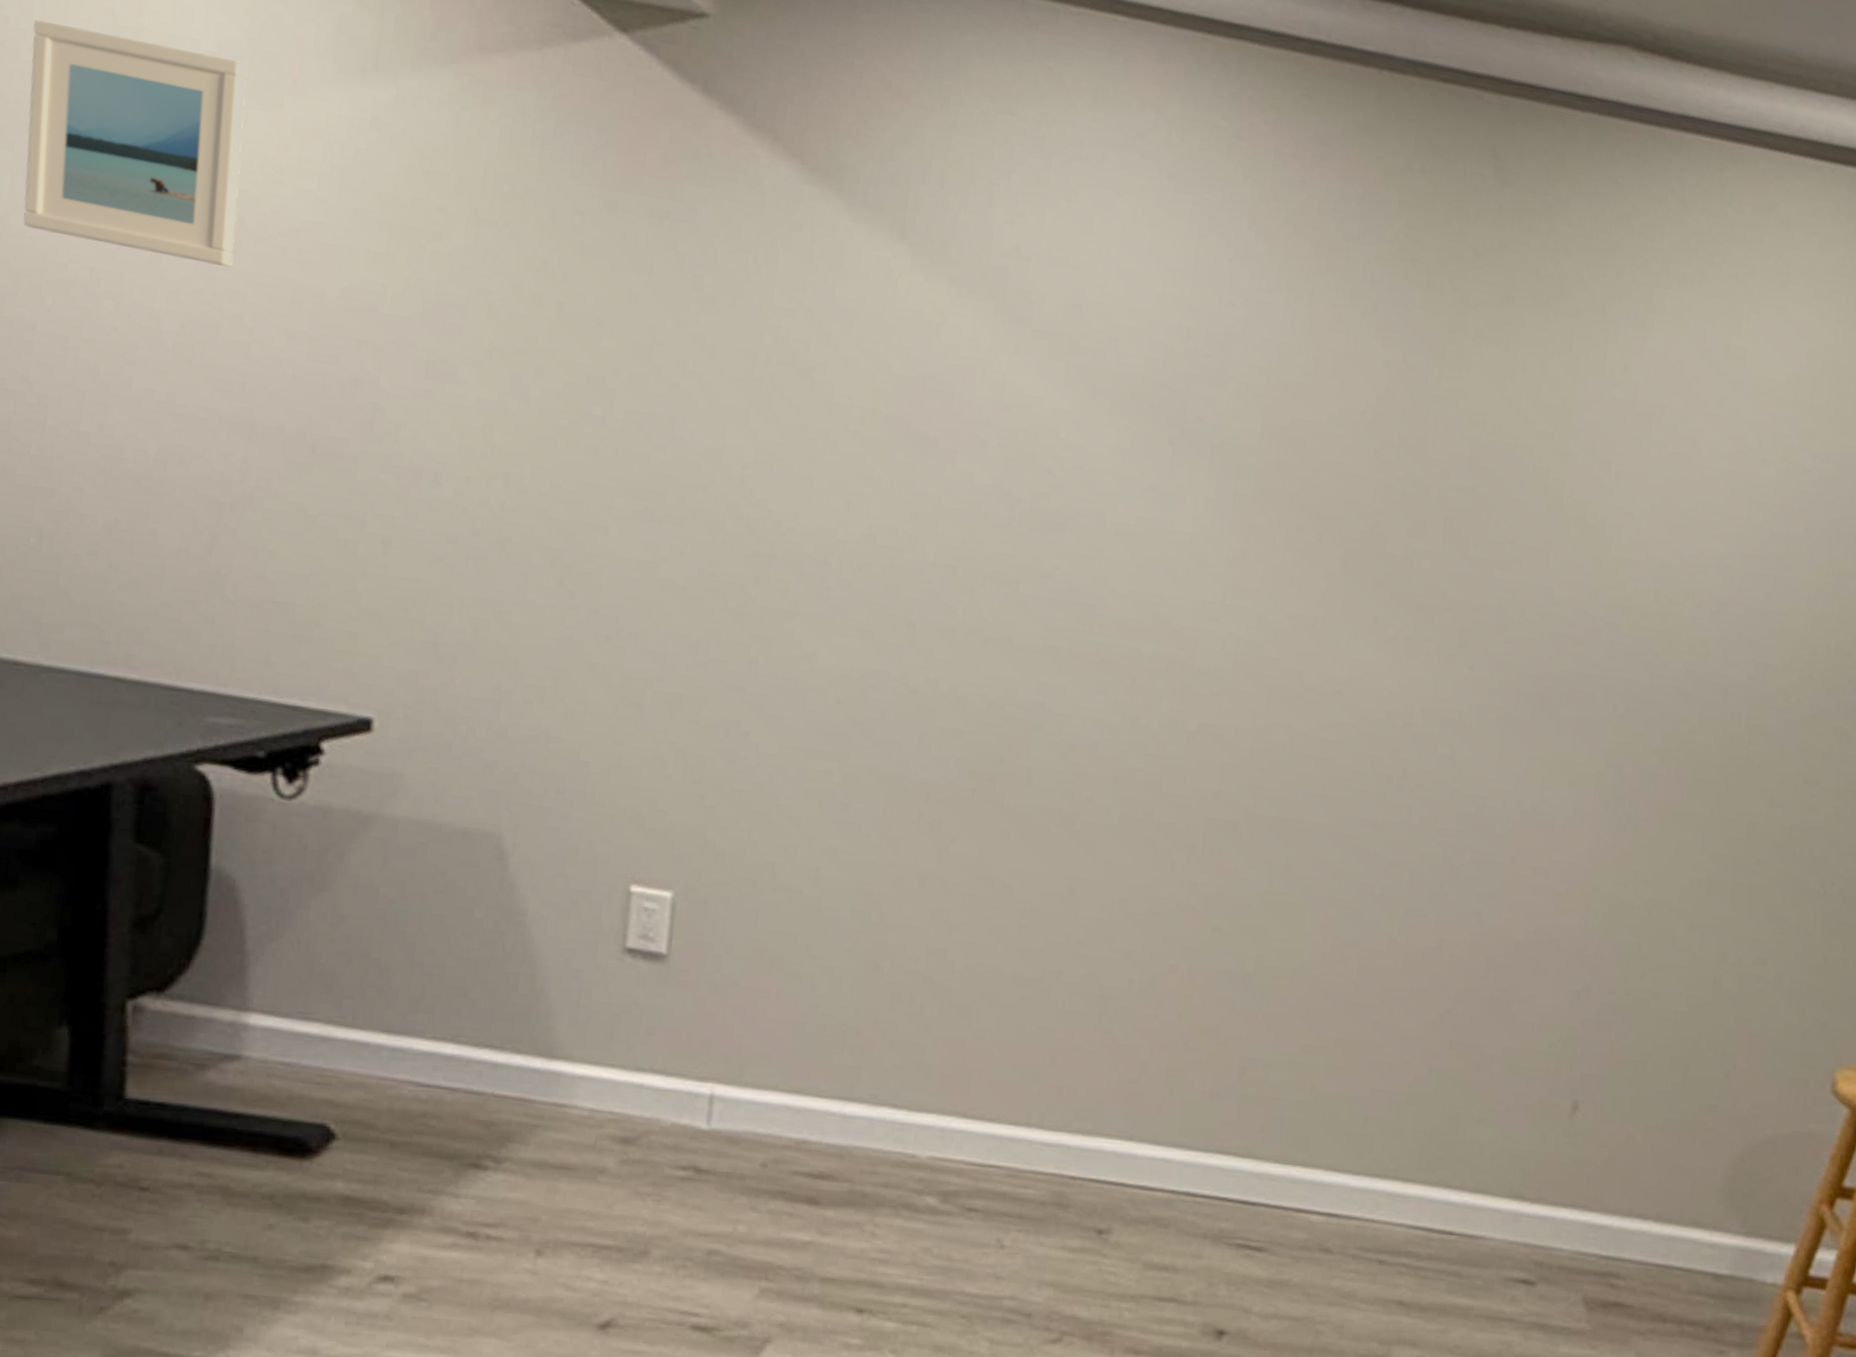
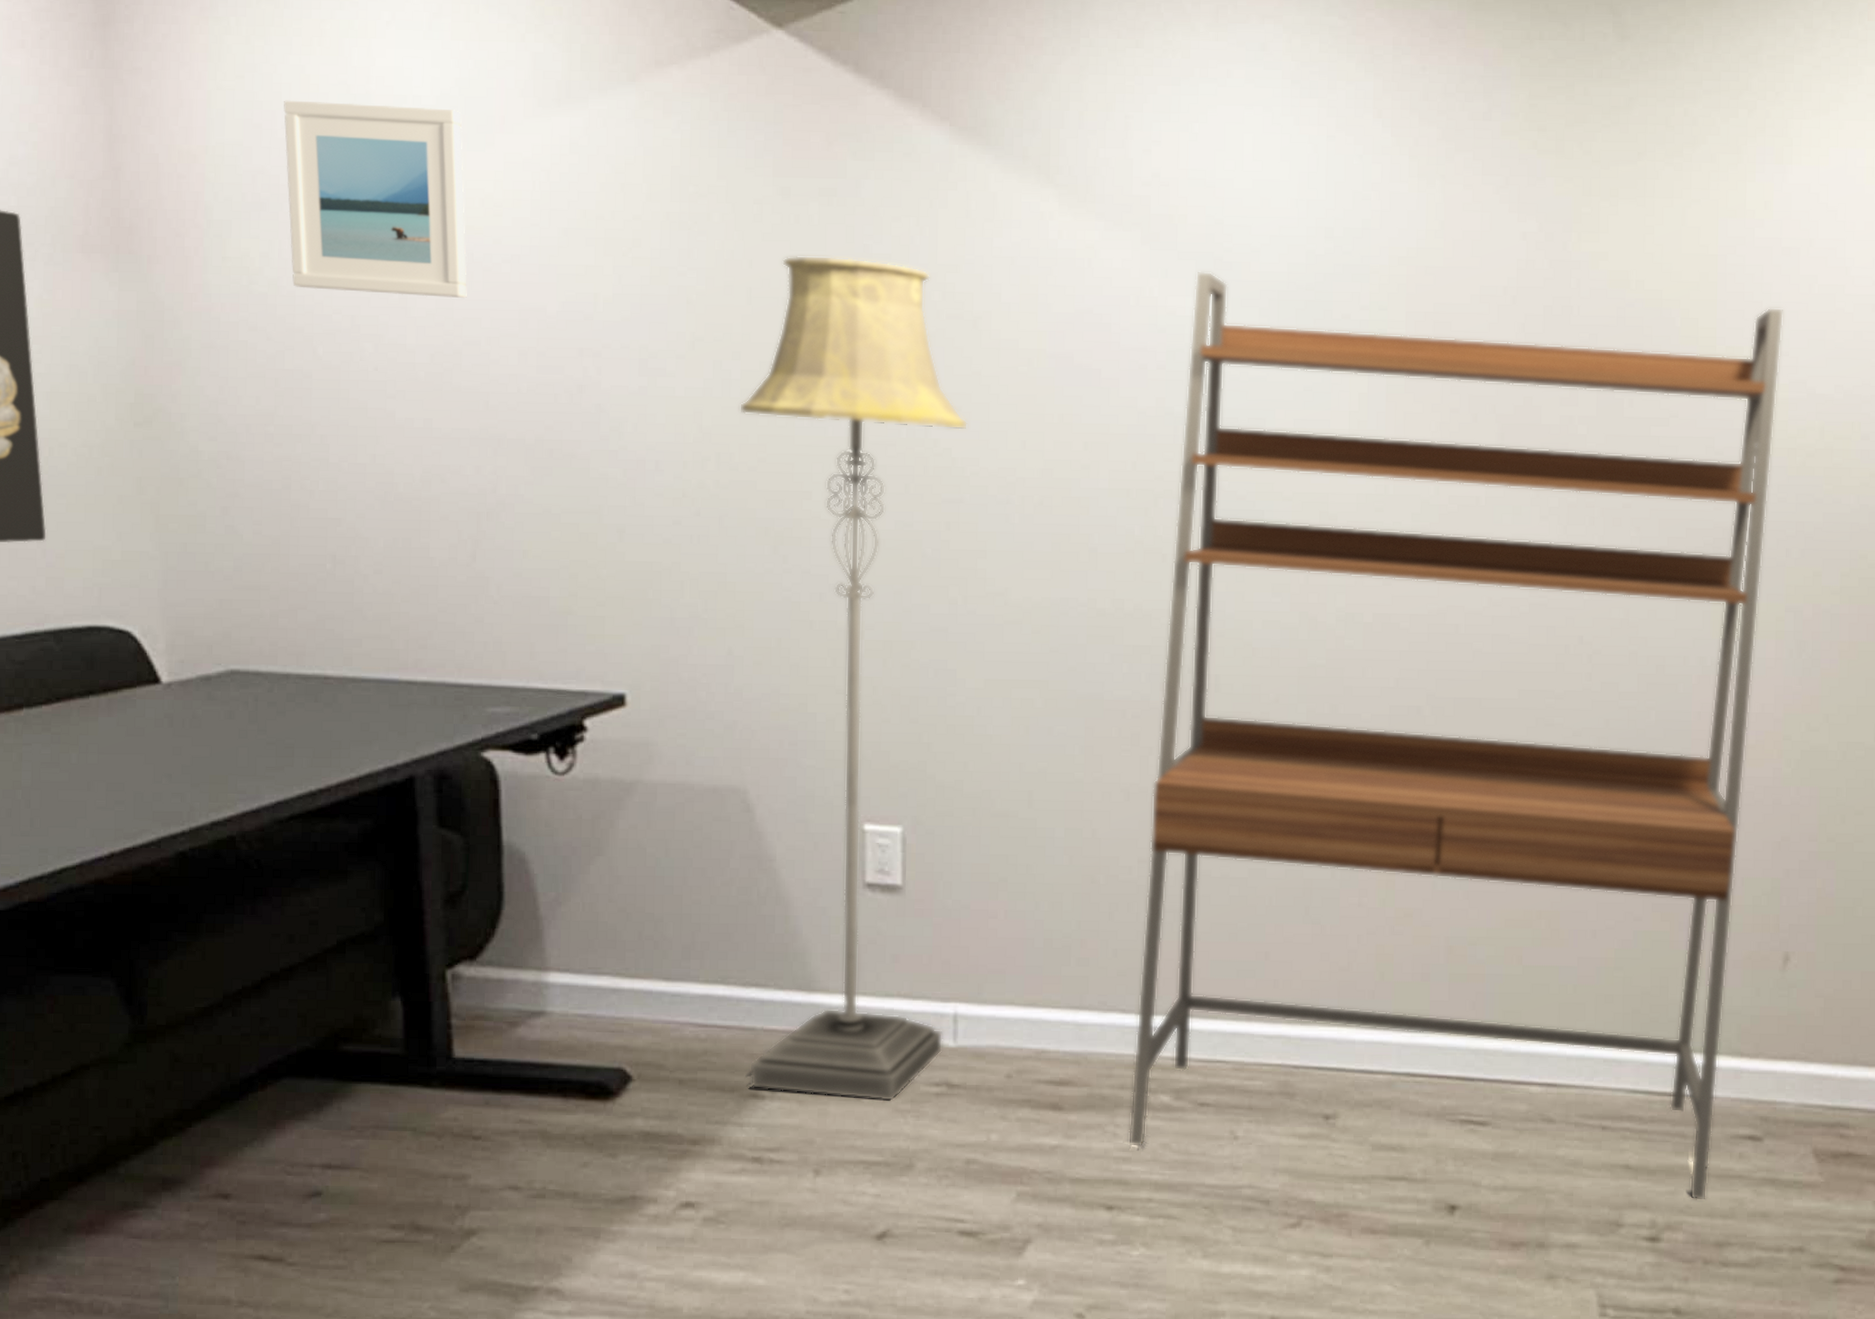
floor lamp: none [471,274,790,1183] -> present [739,255,969,1102]
shelving unit: none [886,353,1633,1342] -> present [1127,271,1784,1202]

